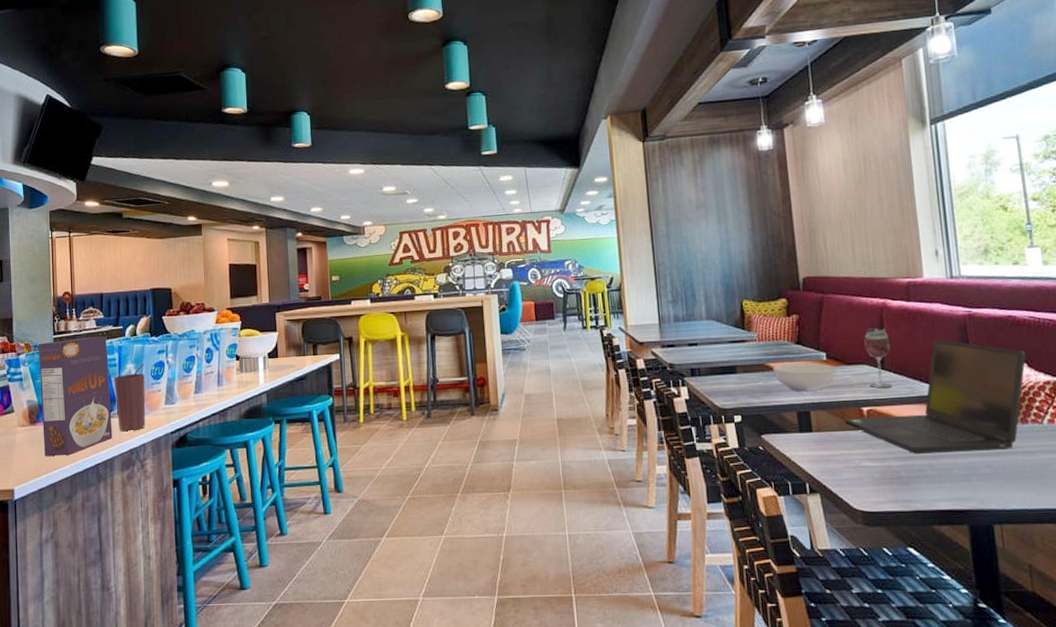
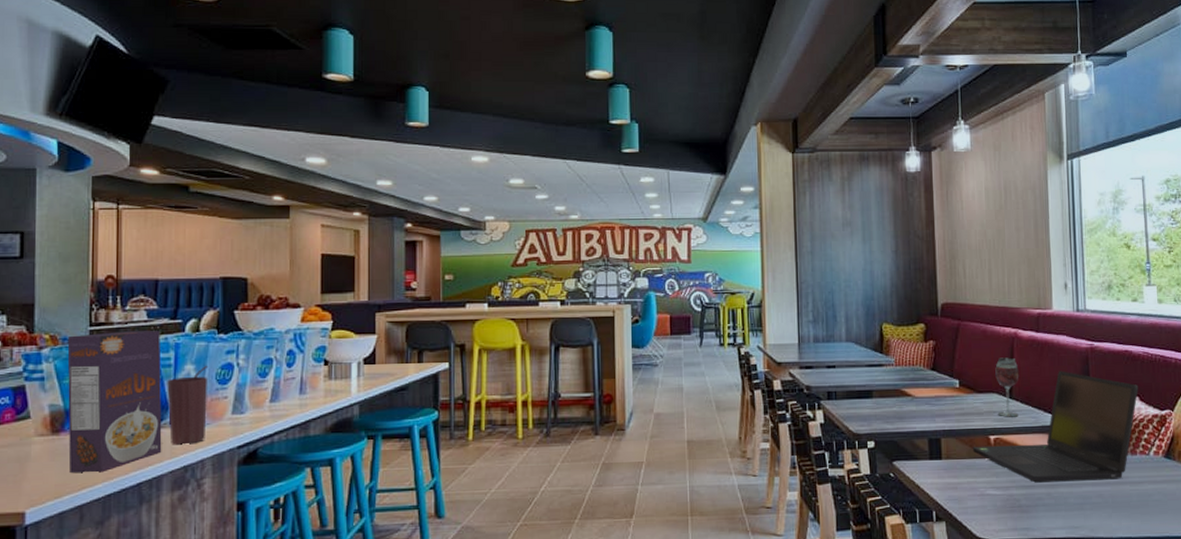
bowl: present [773,362,836,392] -> none [908,389,968,419]

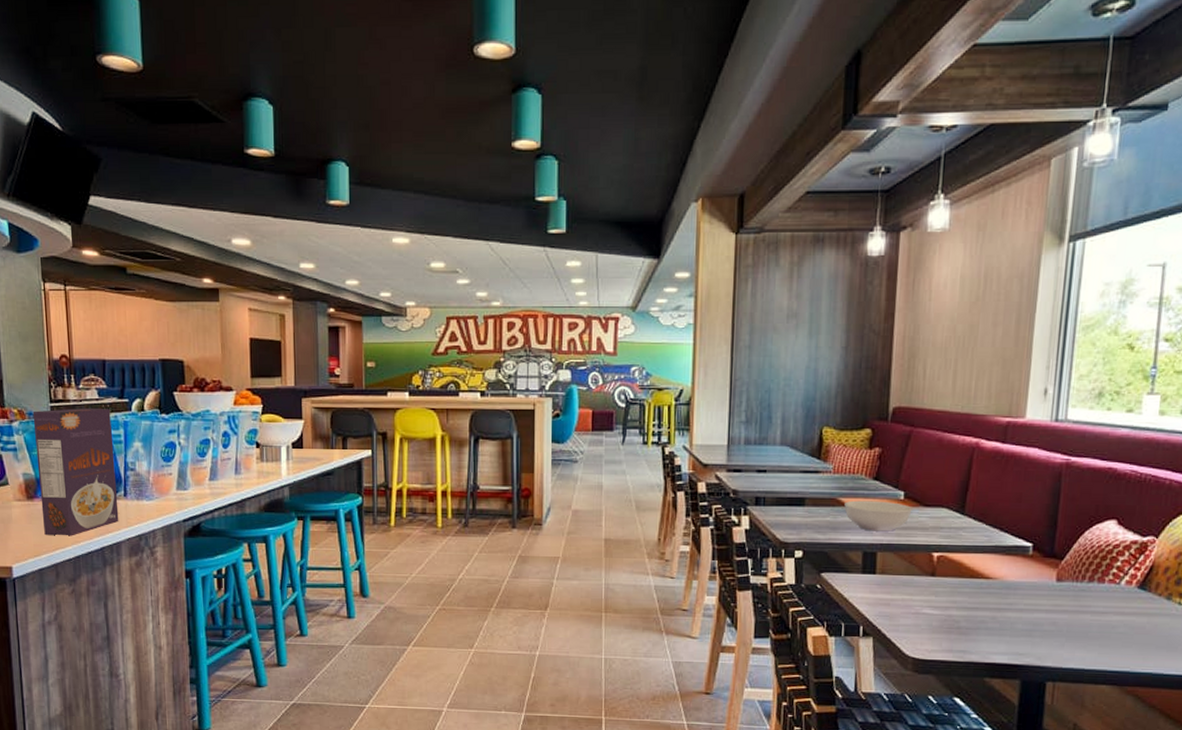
cup: present [167,365,209,445] -> none [119,443,155,516]
bowl: none [908,389,968,419] -> present [844,500,912,532]
laptop: present [973,371,1139,482] -> none [912,487,1119,608]
wineglass: present [995,357,1019,417] -> none [946,469,977,535]

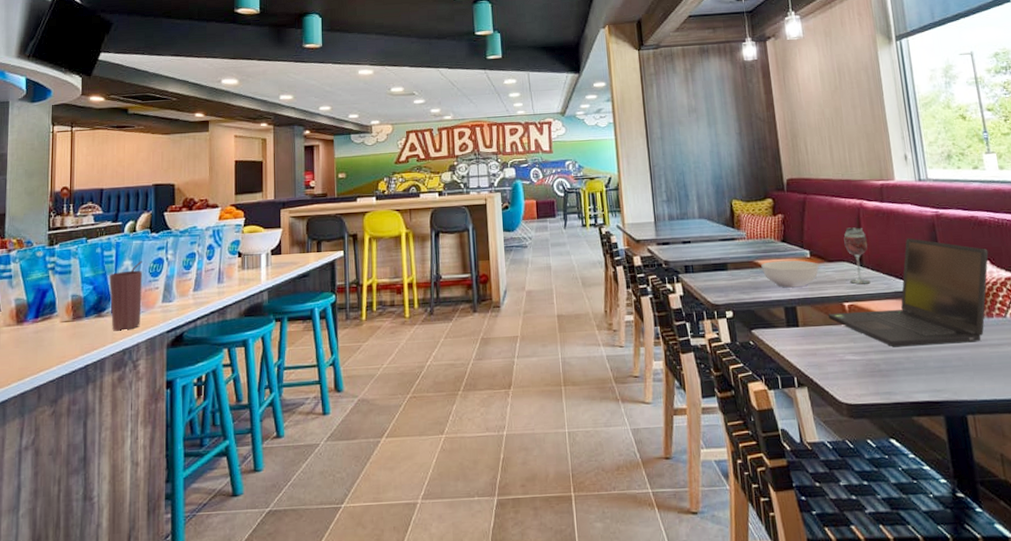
cereal box: present [32,408,119,536] -> none [30,232,105,358]
cup: none [119,443,155,516] -> present [109,260,143,331]
laptop: none [912,487,1119,608] -> present [828,238,989,346]
wineglass: none [946,469,977,535] -> present [843,227,871,285]

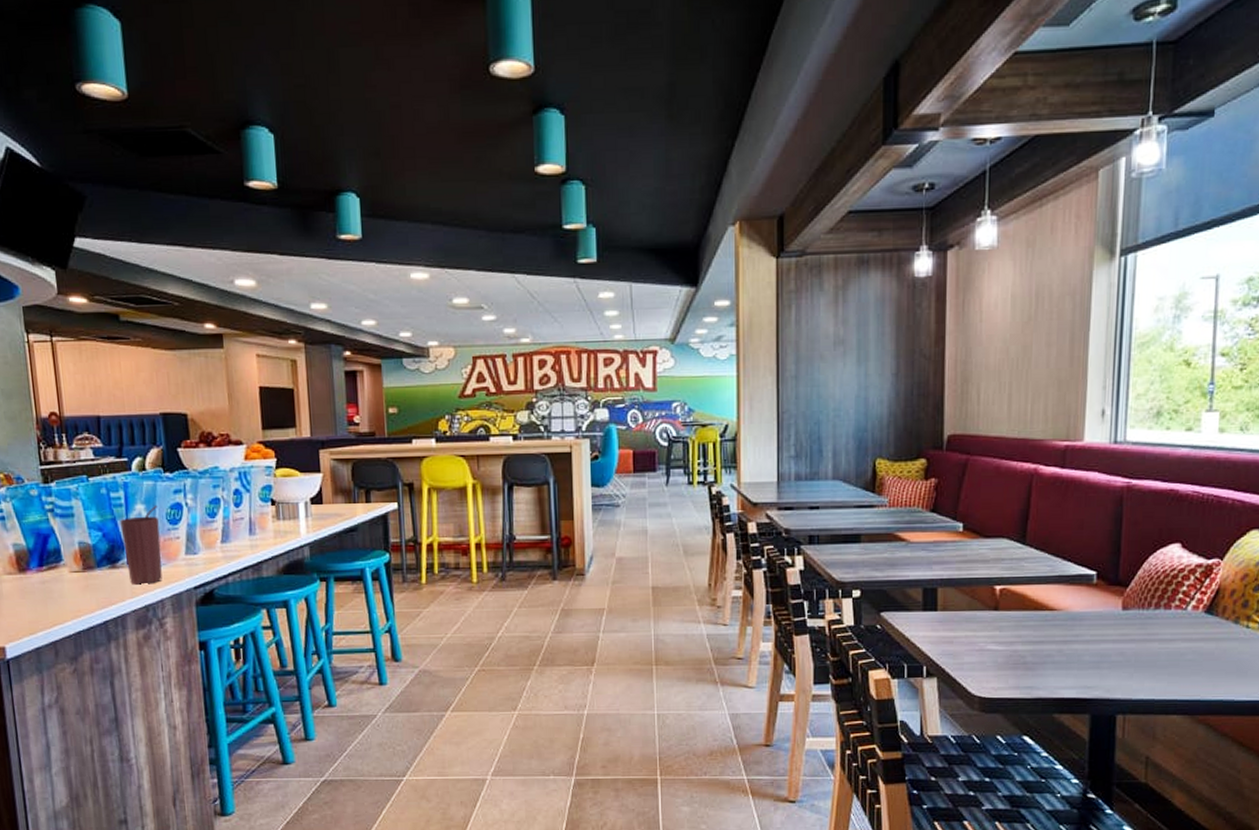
bowl: present [761,260,819,288] -> none [902,533,972,566]
laptop: present [828,238,989,346] -> none [974,513,1182,637]
wineglass: present [843,227,871,285] -> none [1007,497,1037,566]

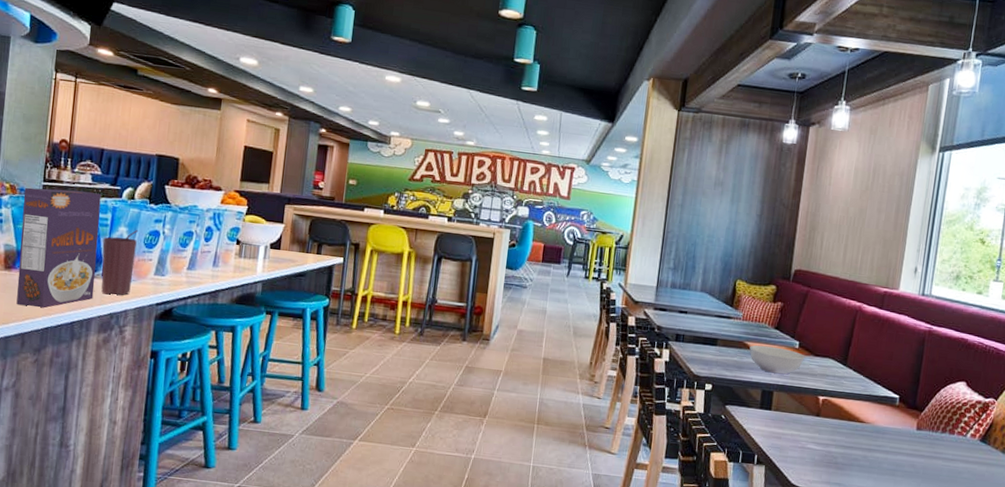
cereal box: none [21,469,123,611] -> present [16,187,102,308]
bowl: none [902,533,972,566] -> present [749,345,805,375]

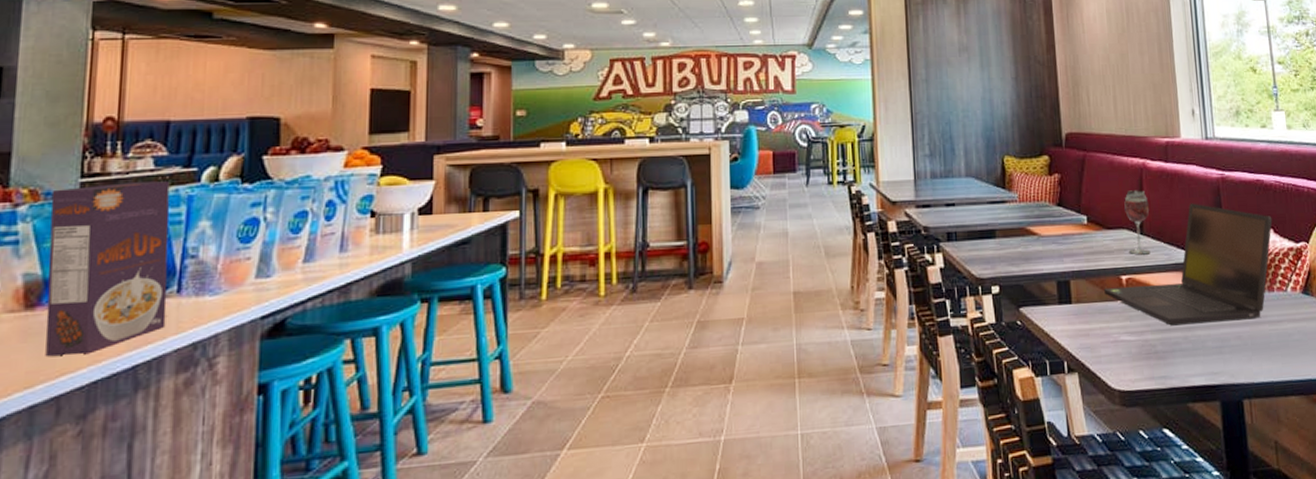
cup: present [101,229,139,296] -> none [175,220,229,318]
bowl: present [749,345,805,375] -> none [1033,226,1097,259]
laptop: none [801,347,968,454] -> present [1104,203,1273,325]
wineglass: none [830,327,858,383] -> present [1124,190,1151,255]

